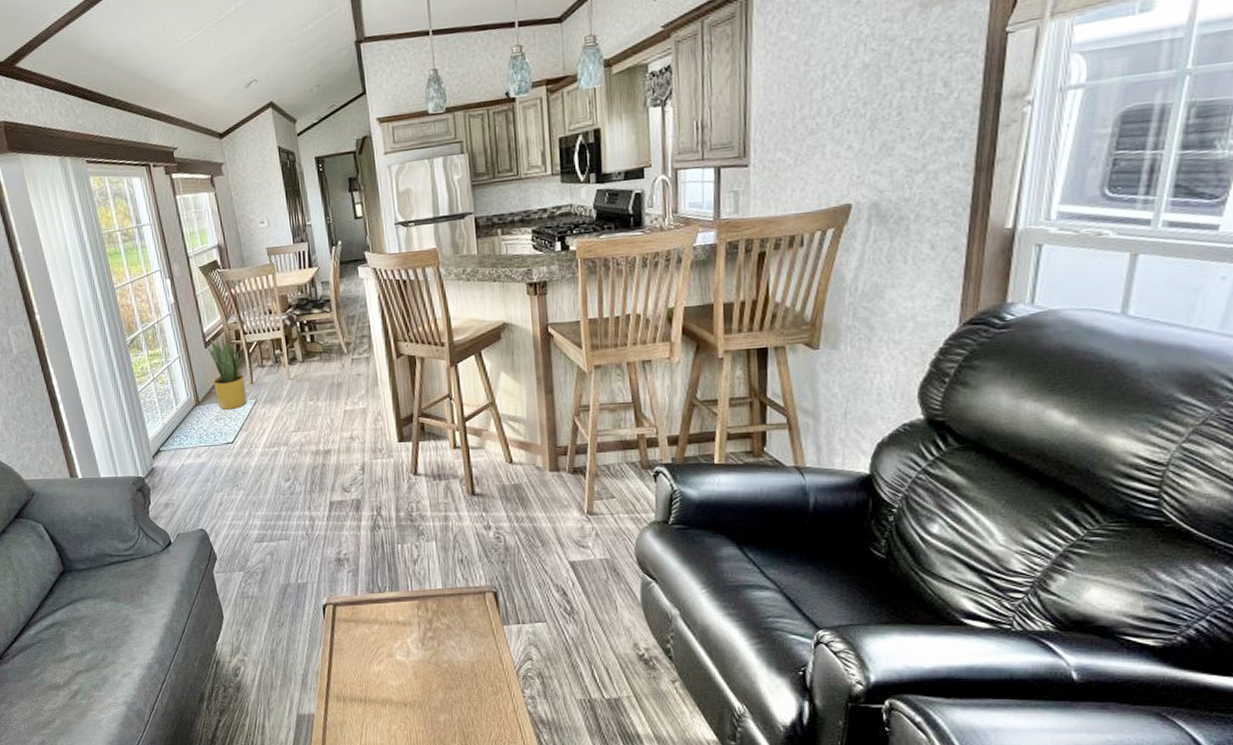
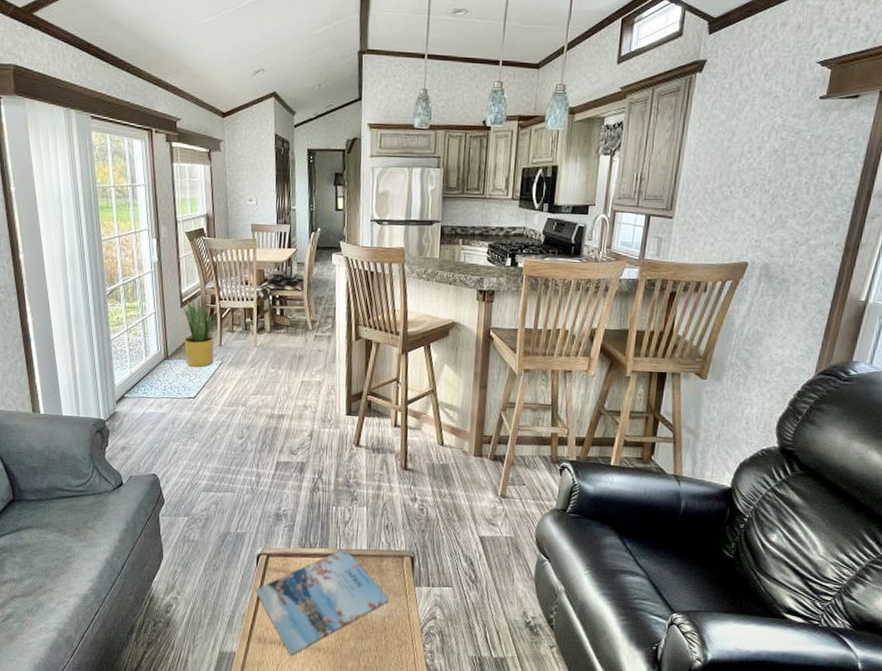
magazine: none [326,589,475,714] -> present [255,548,389,656]

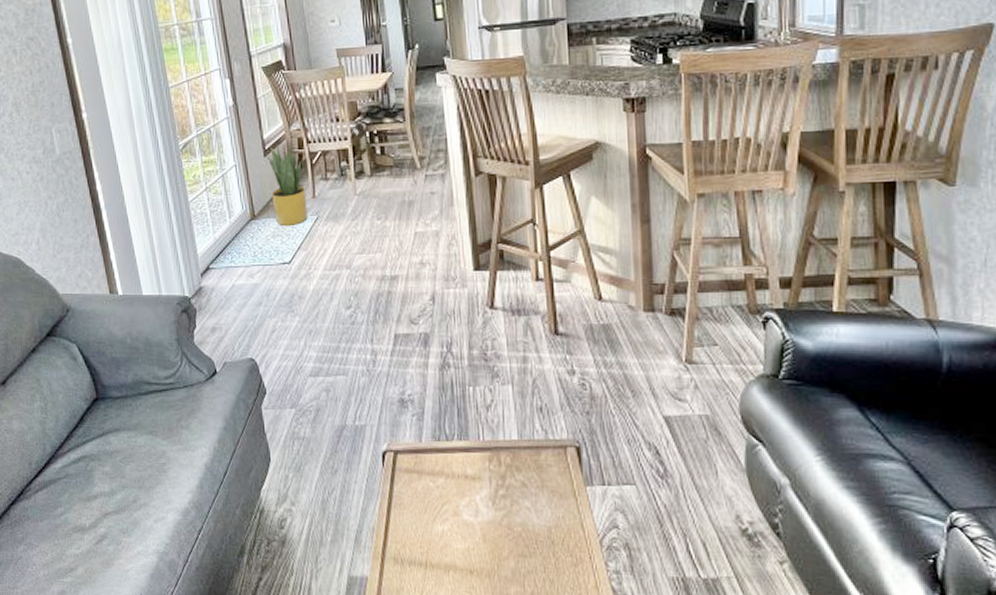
magazine: present [255,548,389,656] -> none [384,439,553,581]

